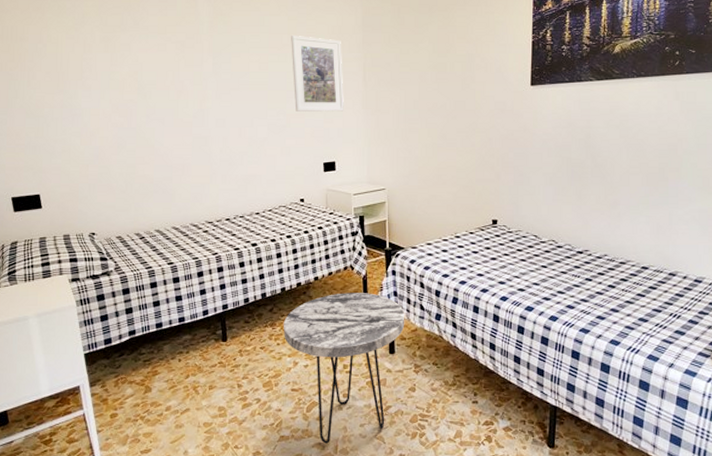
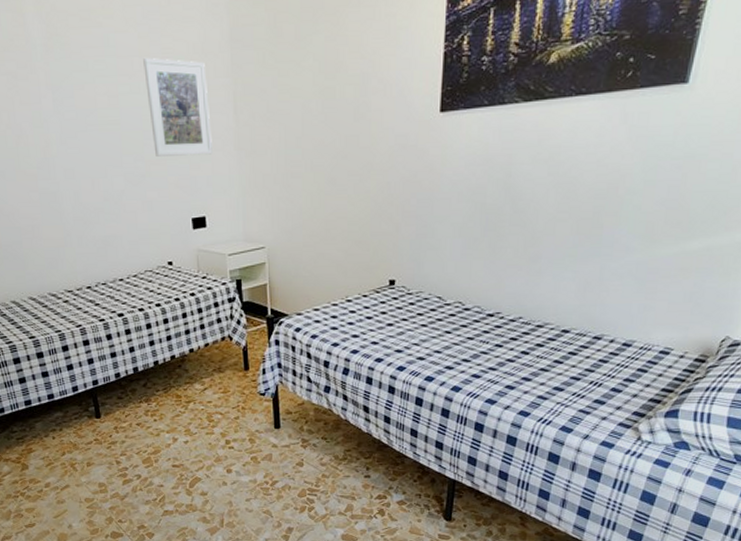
side table: present [283,293,405,444] -> none [158,365,291,518]

